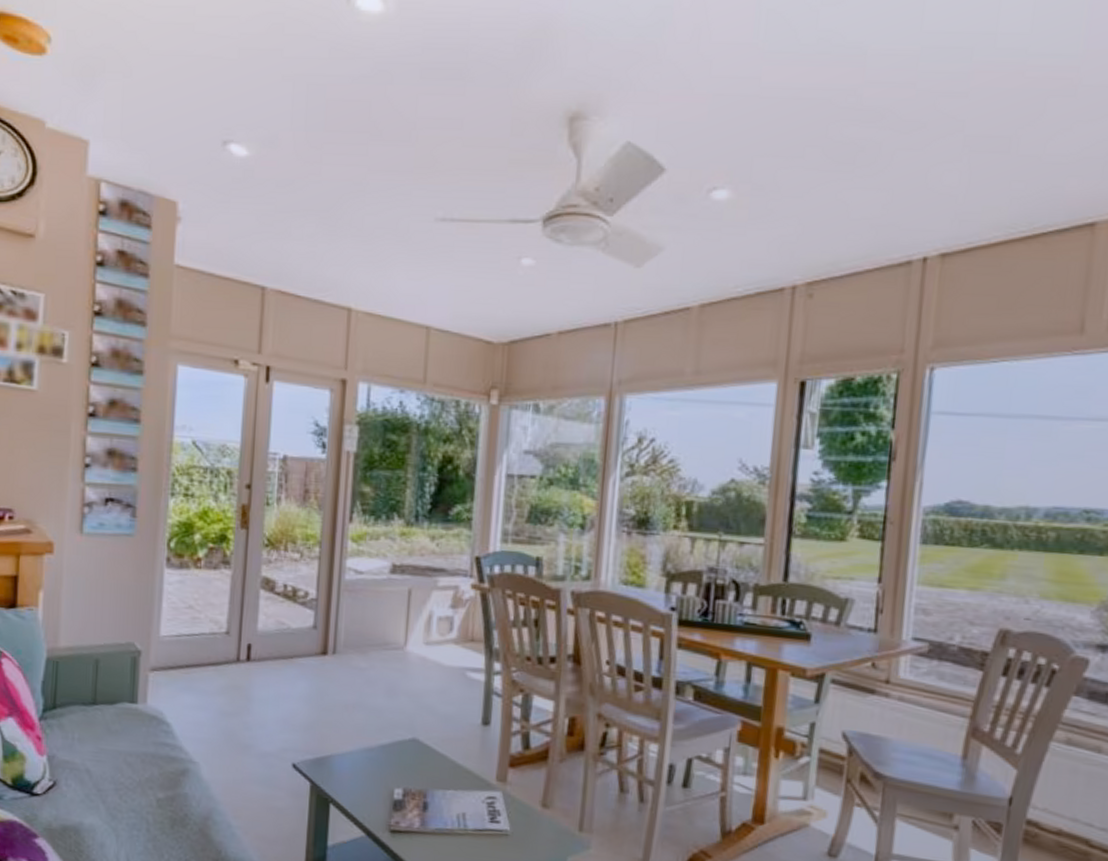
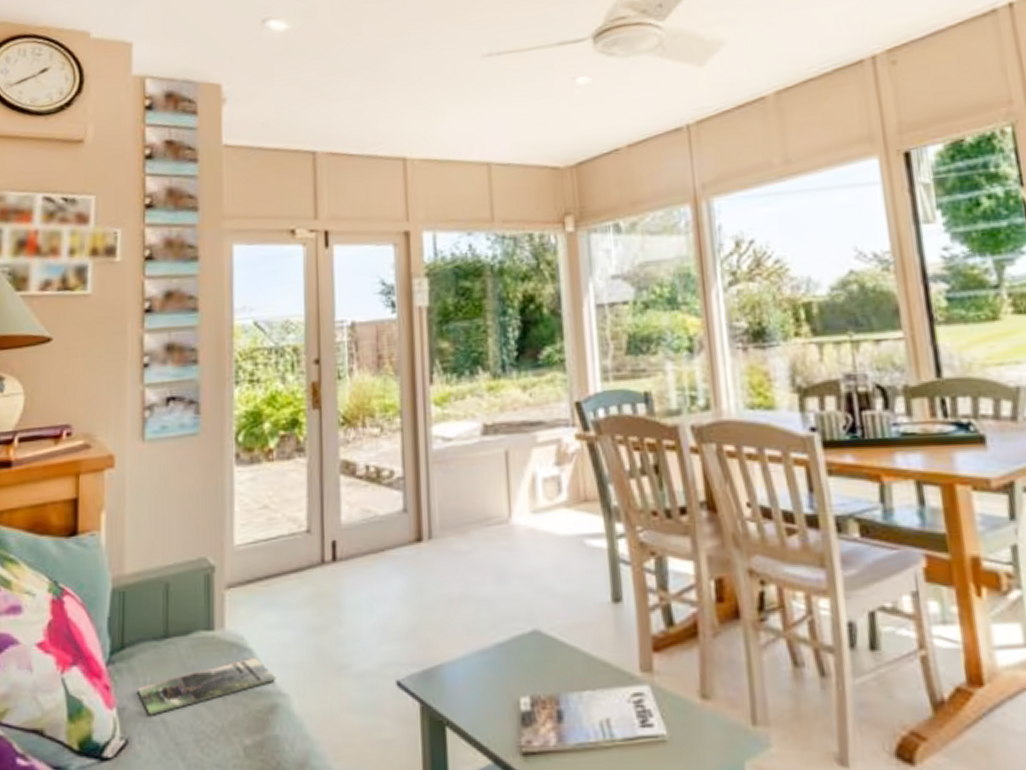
magazine: none [66,729,190,766] -> present [138,657,277,716]

